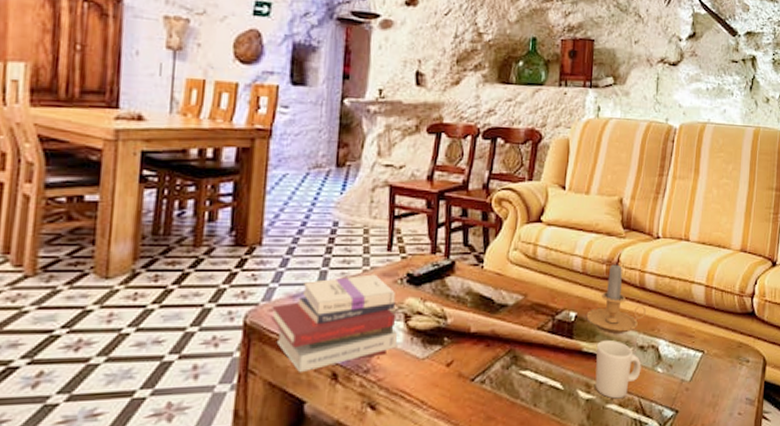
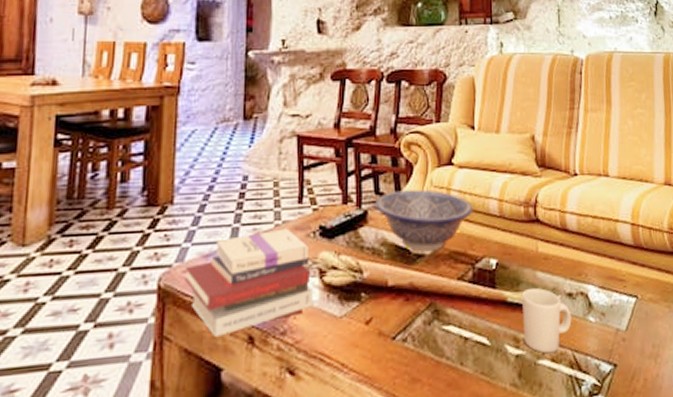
decorative bowl: none [462,244,558,302] -> present [374,189,473,252]
candle: present [586,263,646,334] -> none [508,204,571,281]

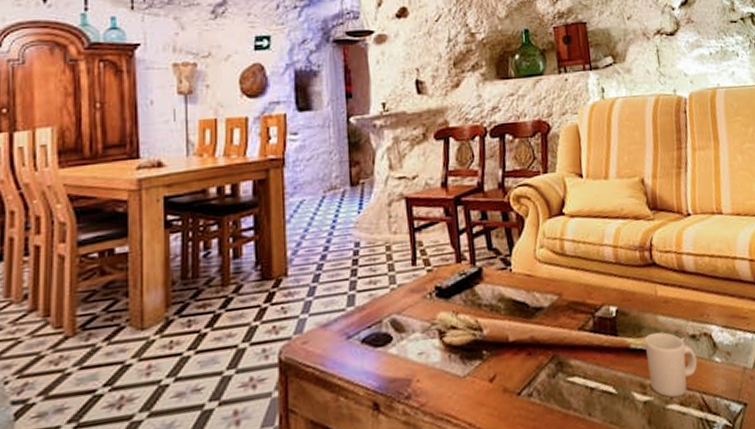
books: present [185,228,314,338] -> none [305,291,436,407]
decorative bowl: present [374,189,473,252] -> none [488,242,589,304]

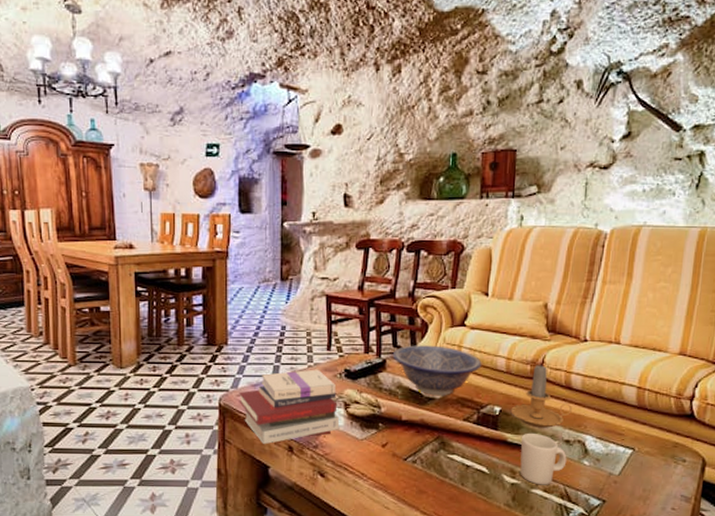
books: none [305,291,436,407] -> present [239,369,340,445]
decorative bowl: none [488,242,589,304] -> present [392,345,482,396]
candle: none [627,247,691,325] -> present [511,364,572,428]

